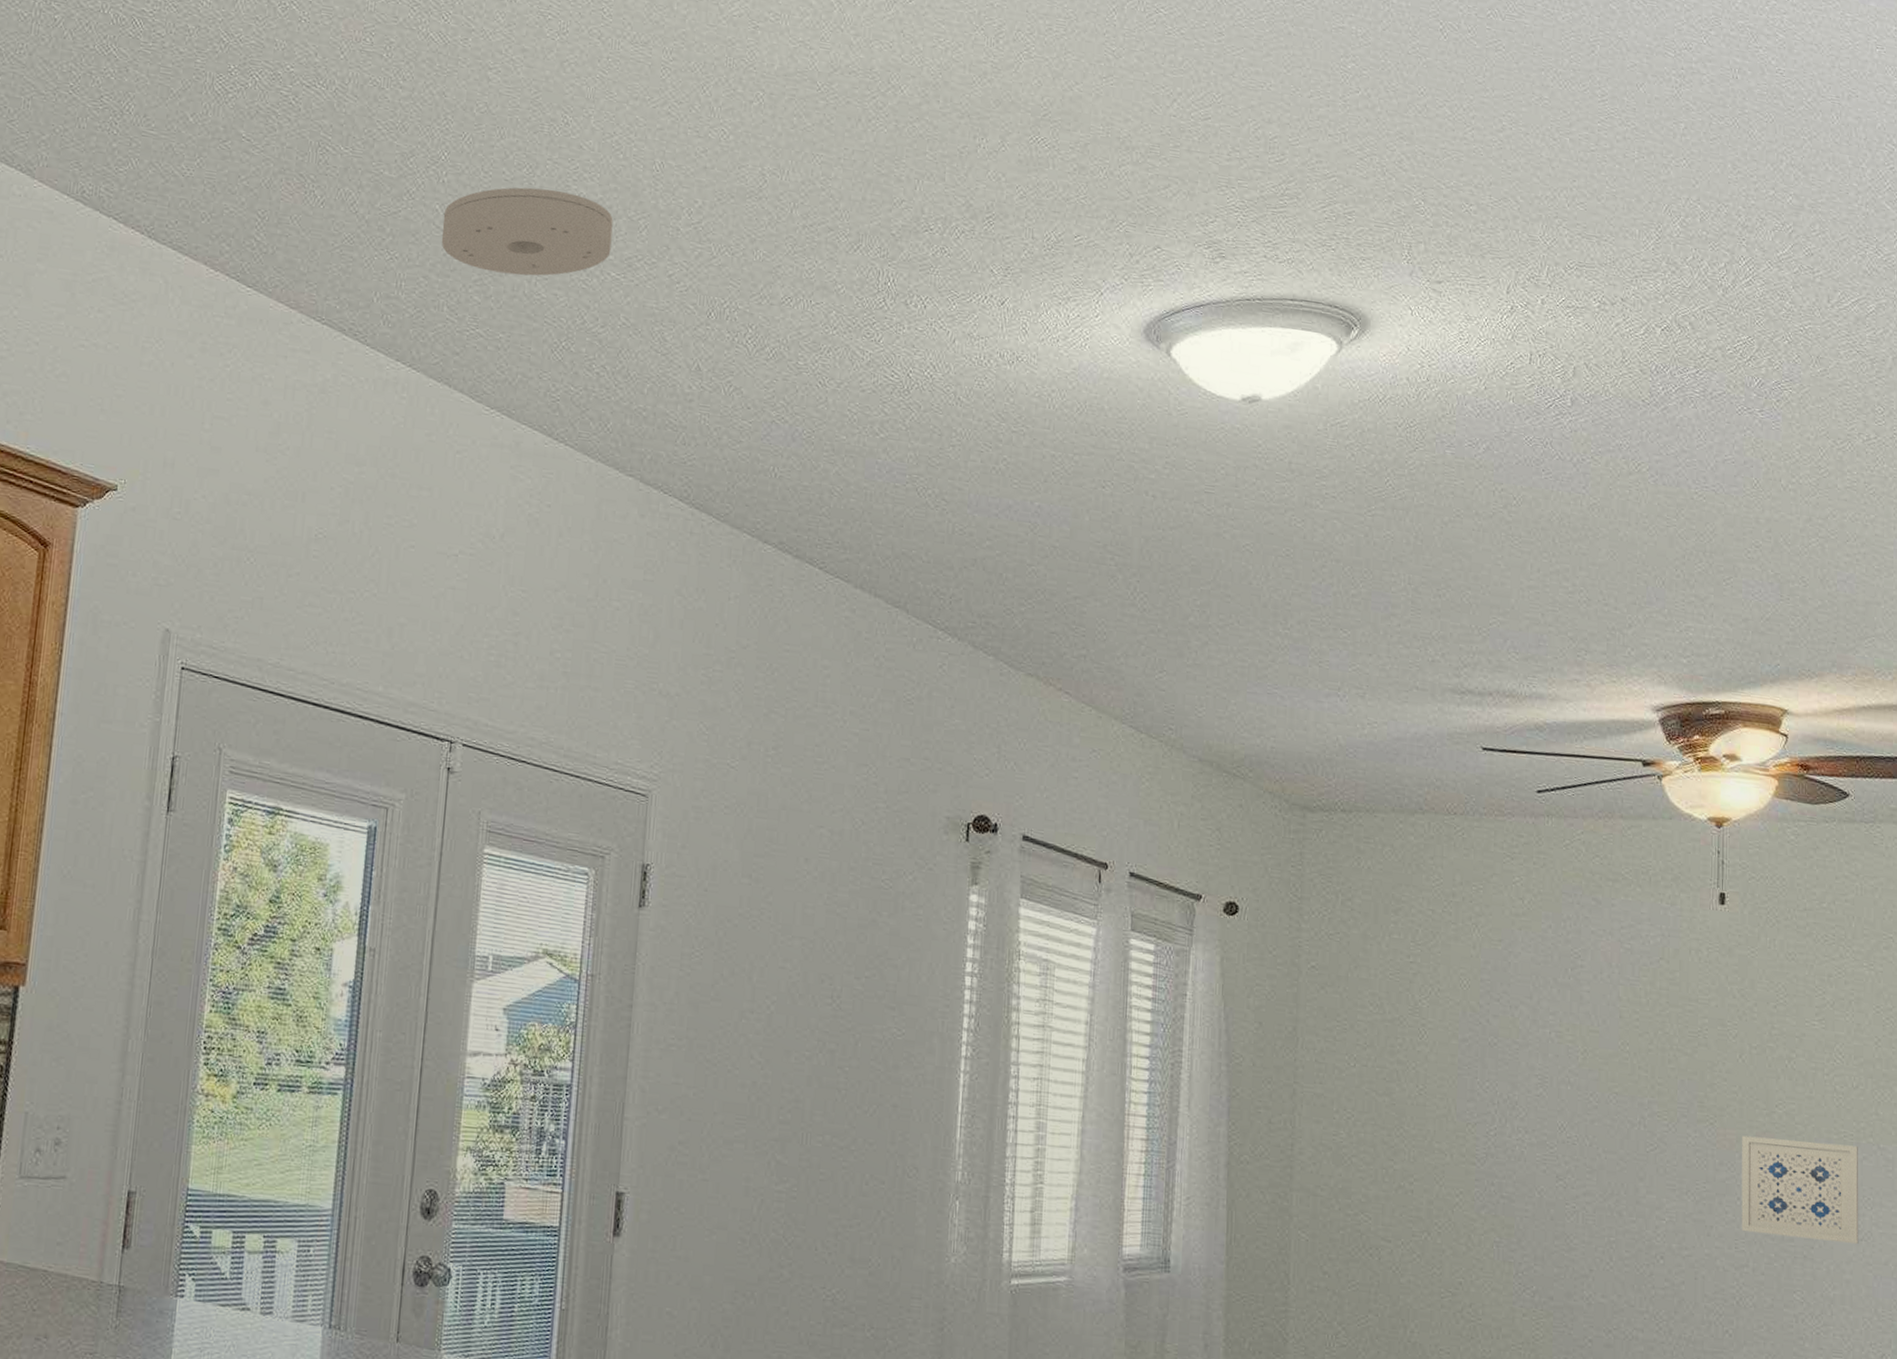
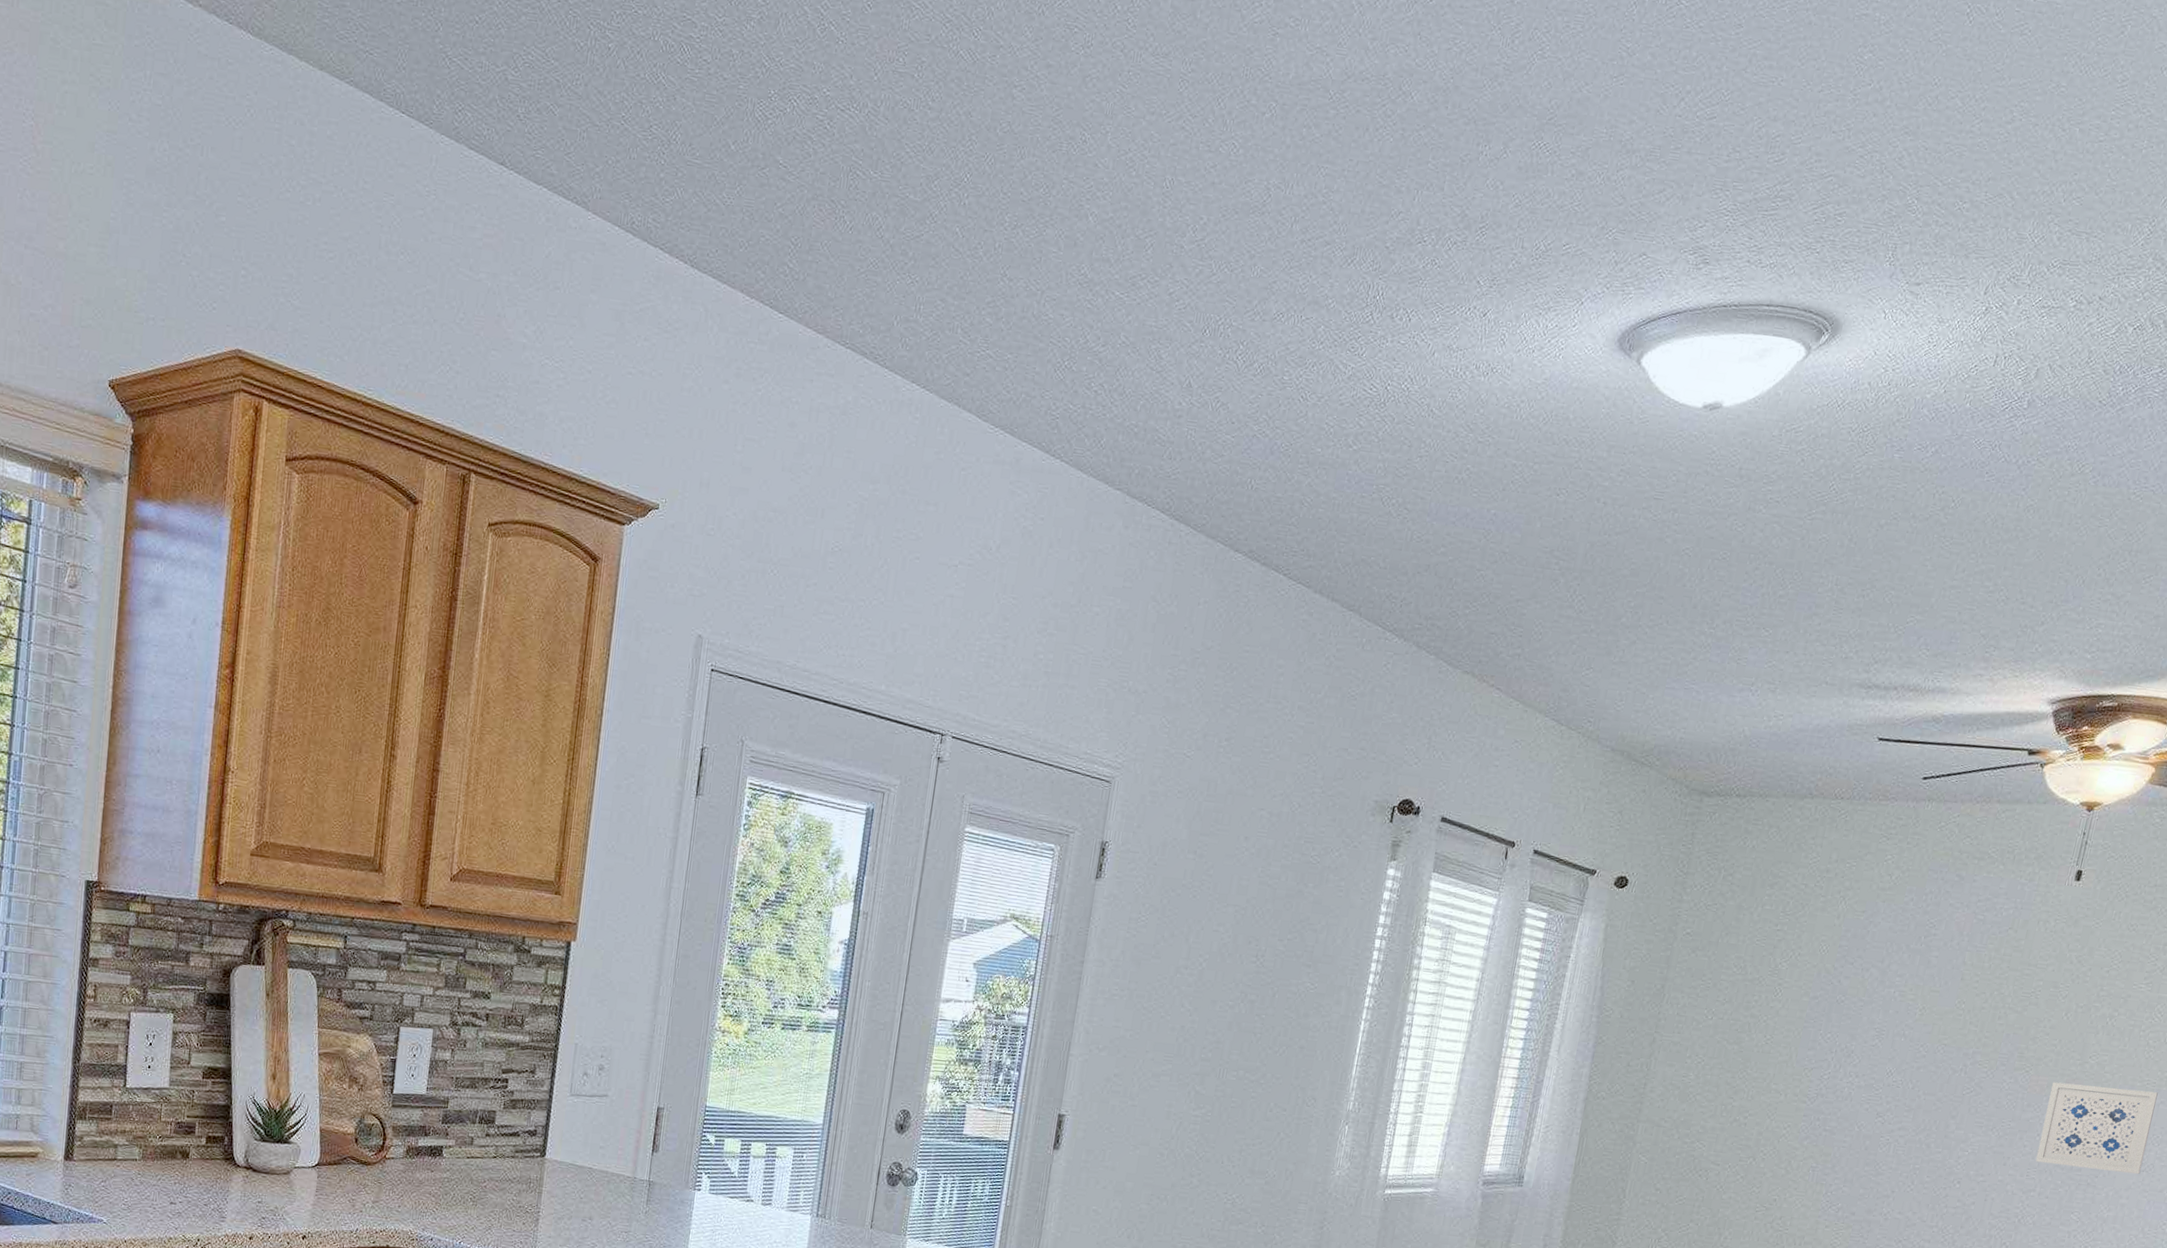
smoke detector: present [441,187,613,276] -> none [959,208,1122,297]

